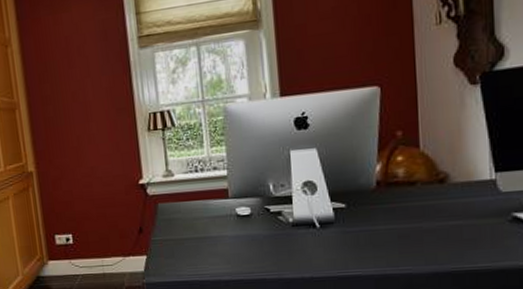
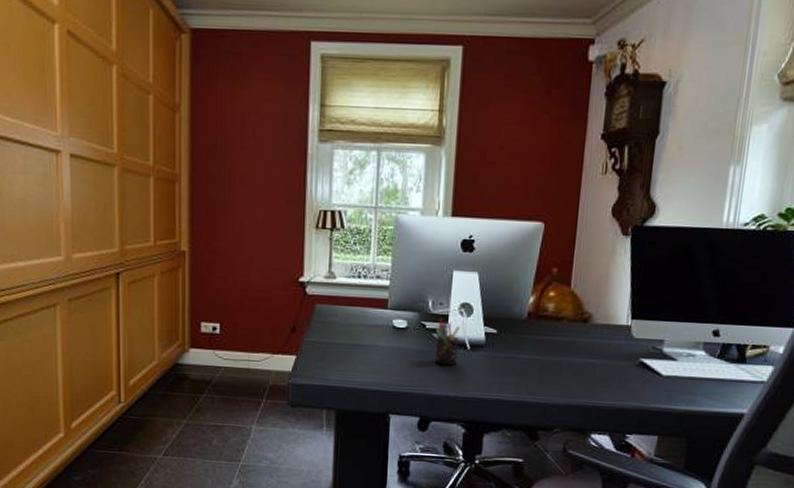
pen holder: none [281,199,308,247] -> present [434,317,461,365]

